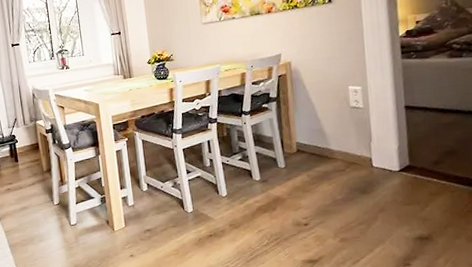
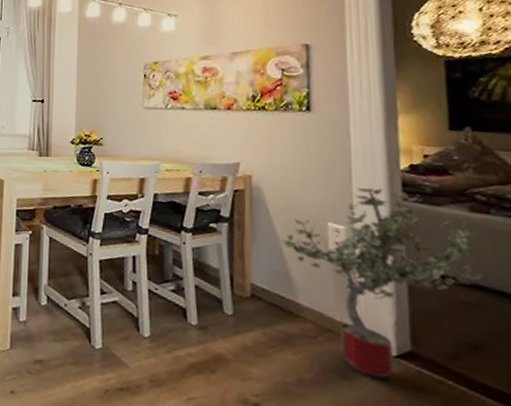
potted tree: none [317,52,457,189] -> present [282,187,484,380]

